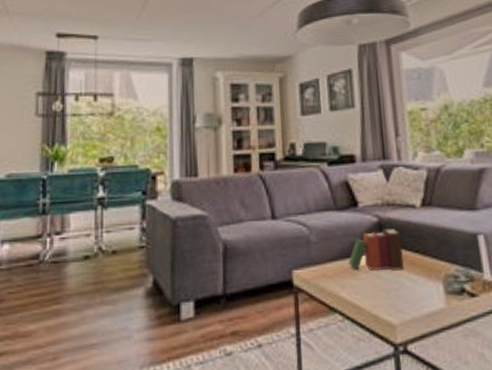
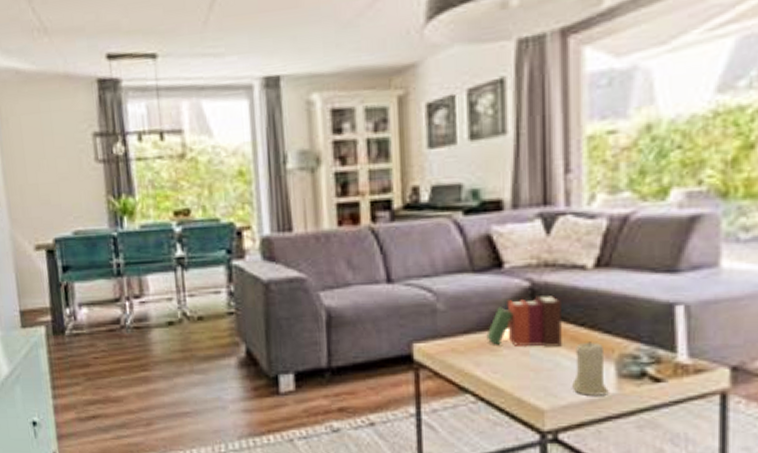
candle: none [414,265,441,311] -> present [572,341,609,396]

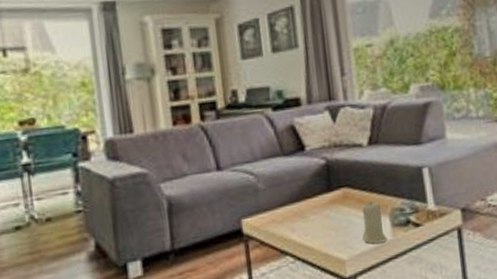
books: present [486,295,562,347] -> none [297,169,352,213]

